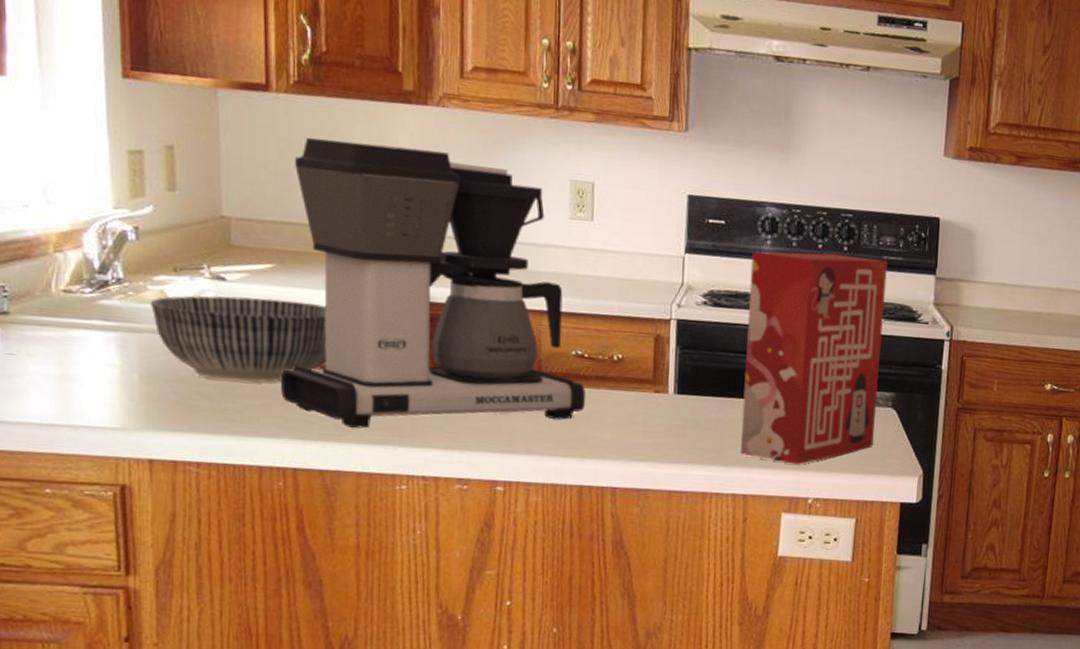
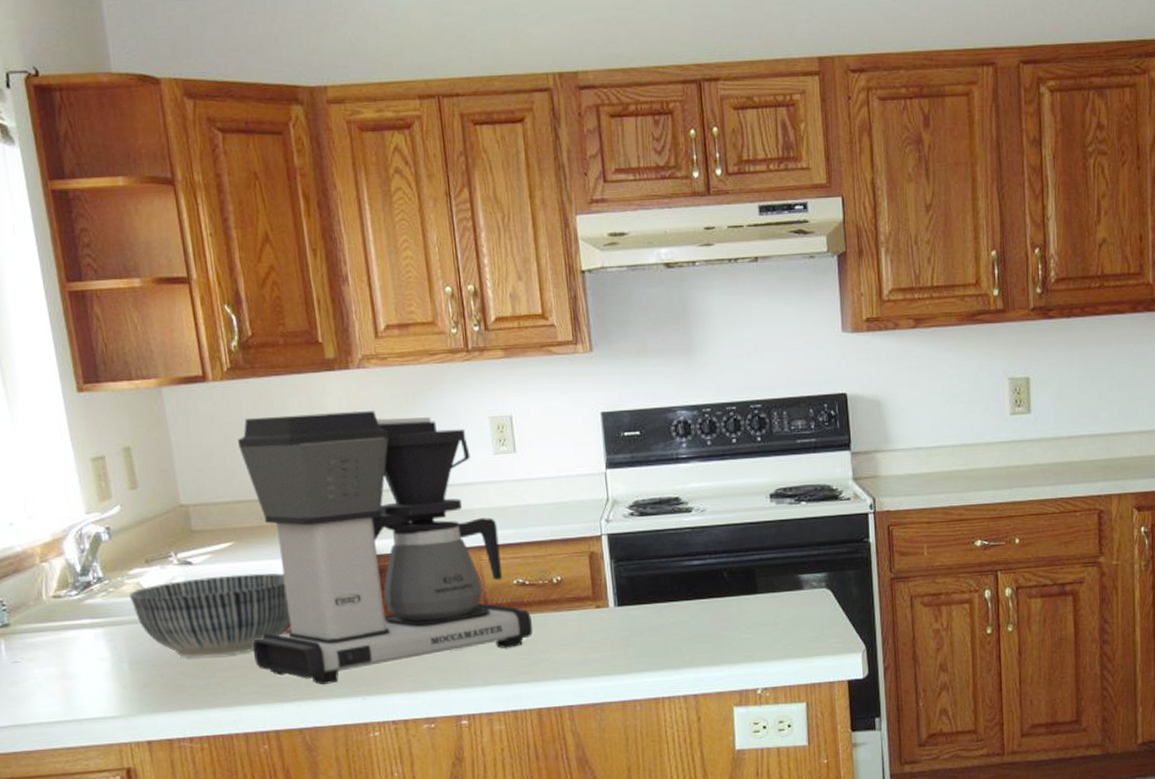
cereal box: present [740,251,888,465] -> none [670,444,813,658]

